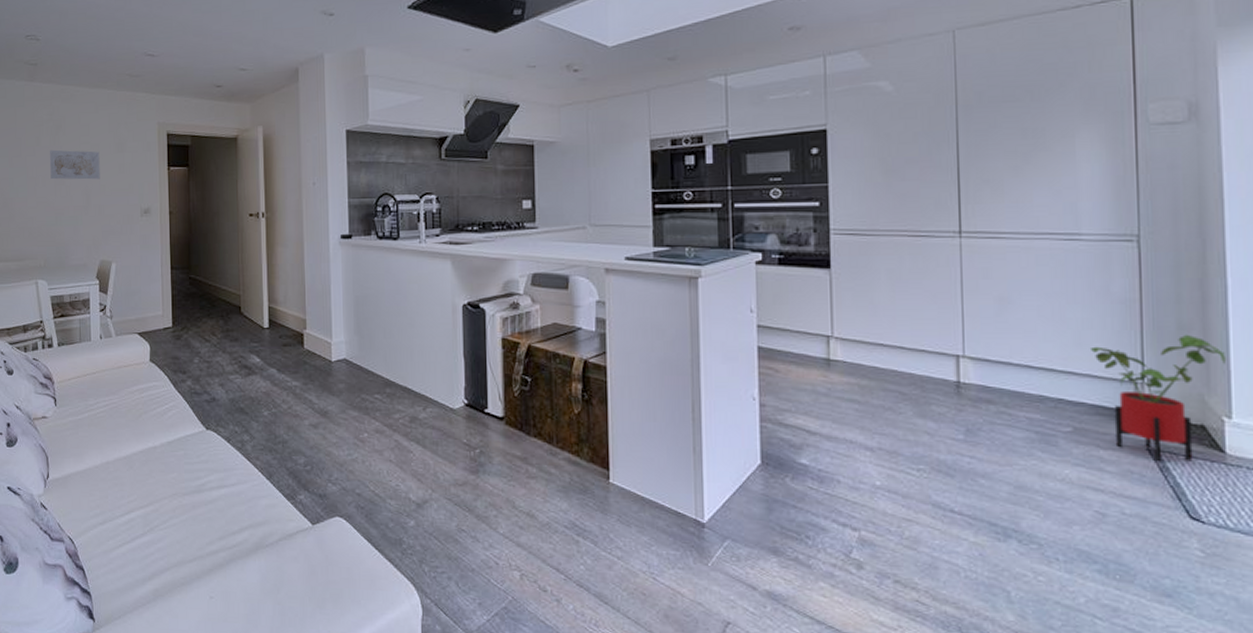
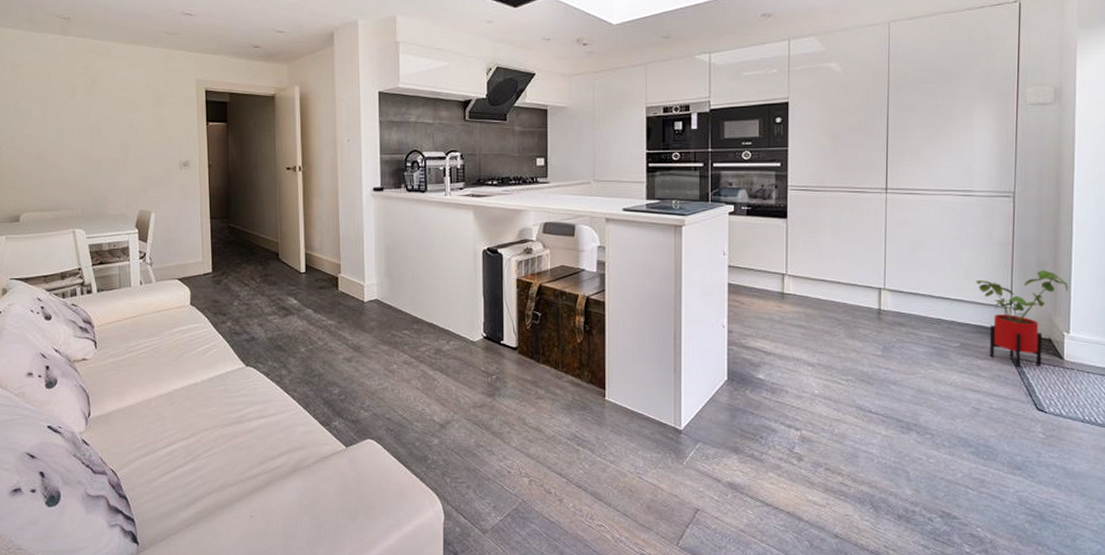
wall art: present [50,149,100,180] -> none [85,103,138,133]

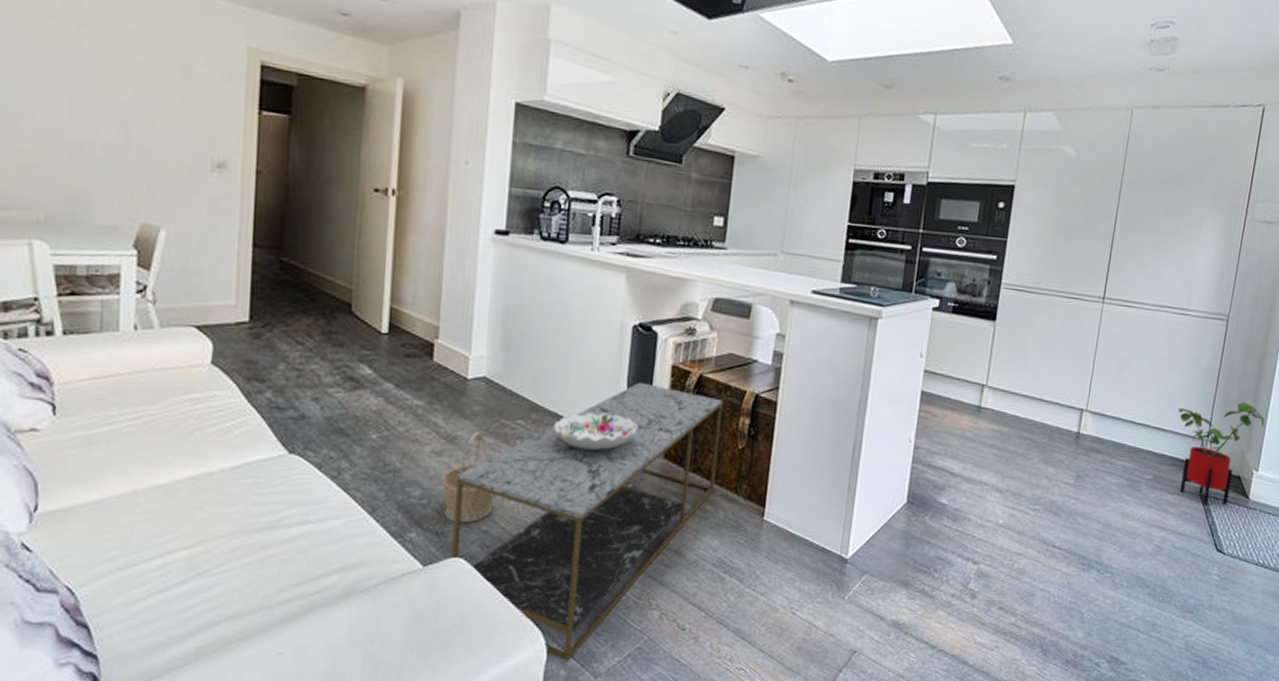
basket: none [352,342,392,412] -> present [440,432,494,523]
coffee table: none [363,294,562,520] -> present [451,382,723,661]
decorative bowl: none [430,321,496,350] -> present [552,412,639,450]

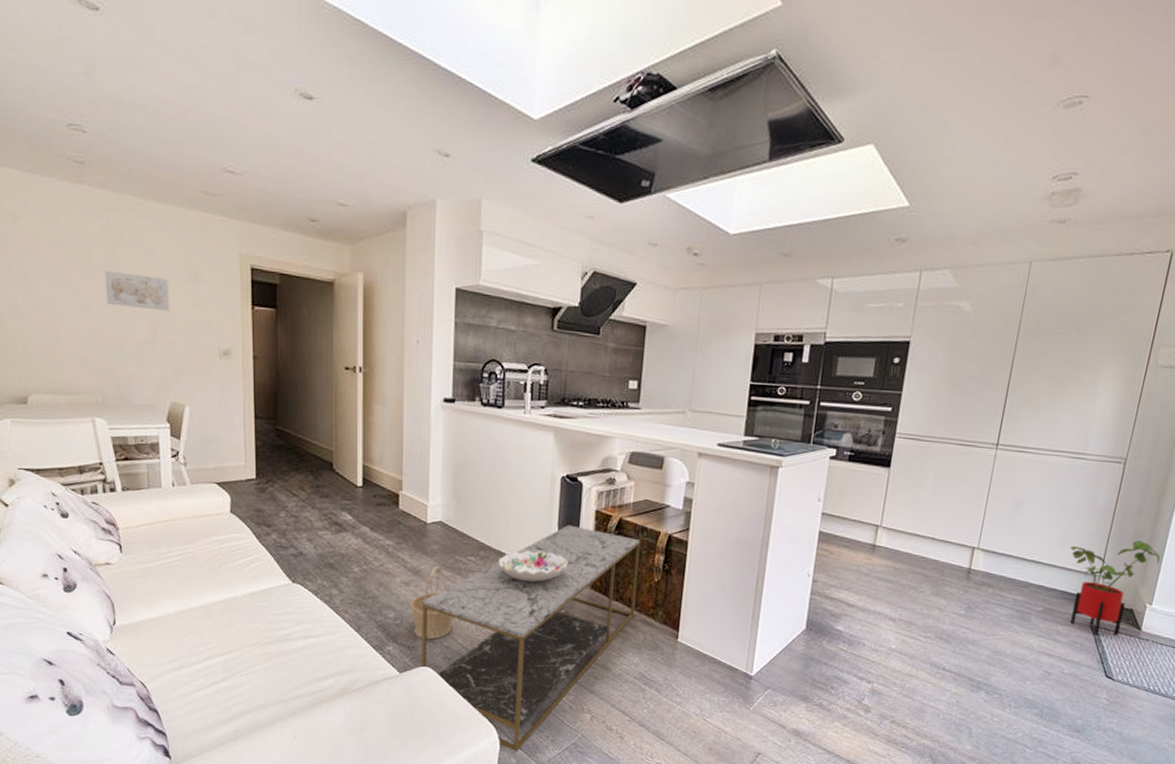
wall art: none [63,56,150,111] -> present [105,270,170,311]

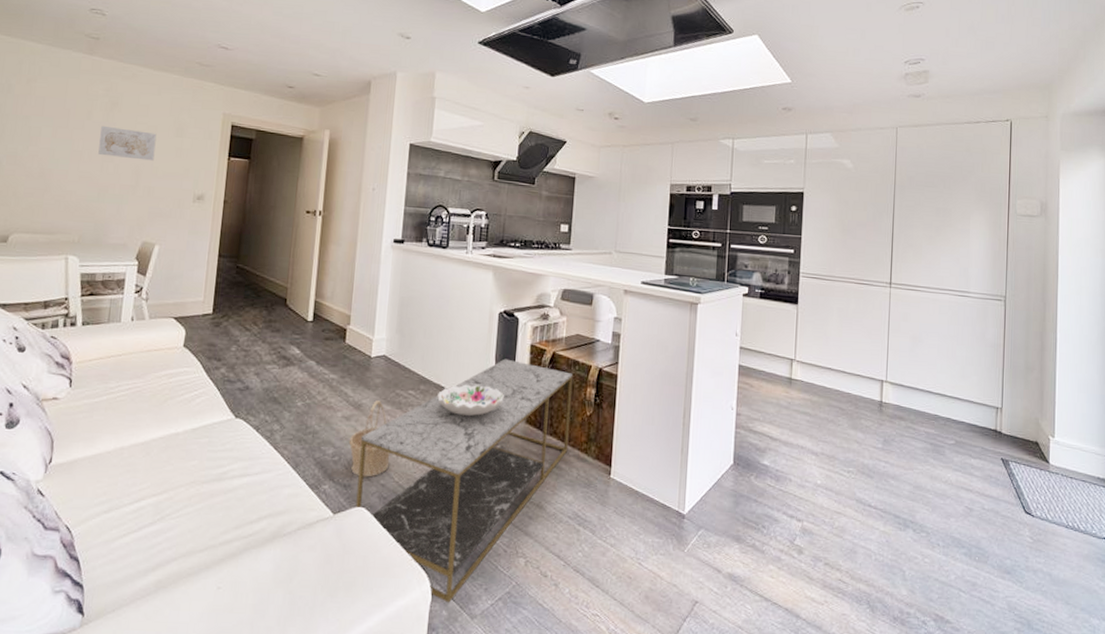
house plant: present [1070,539,1161,636] -> none [969,372,1054,469]

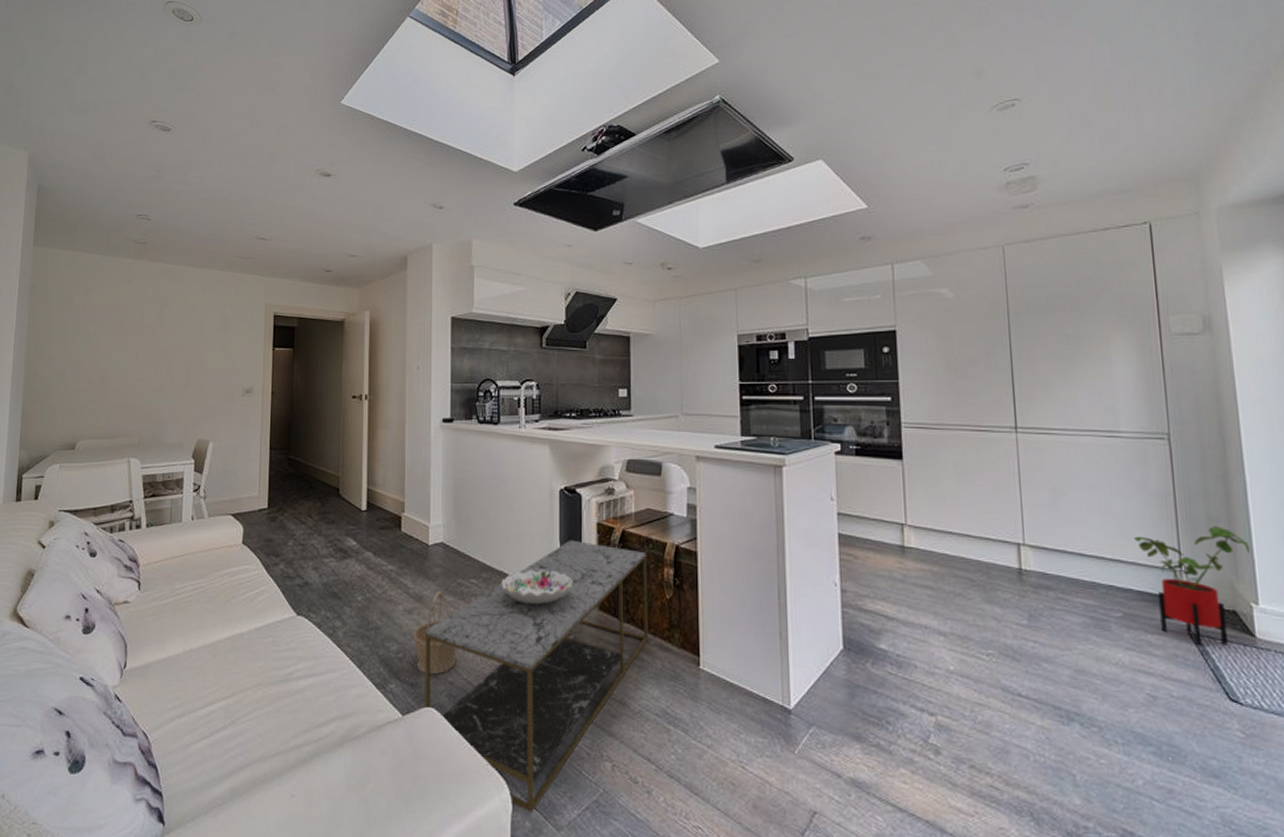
wall art: present [98,125,157,161] -> none [152,327,204,358]
house plant: none [969,372,1054,469] -> present [1133,525,1251,646]

